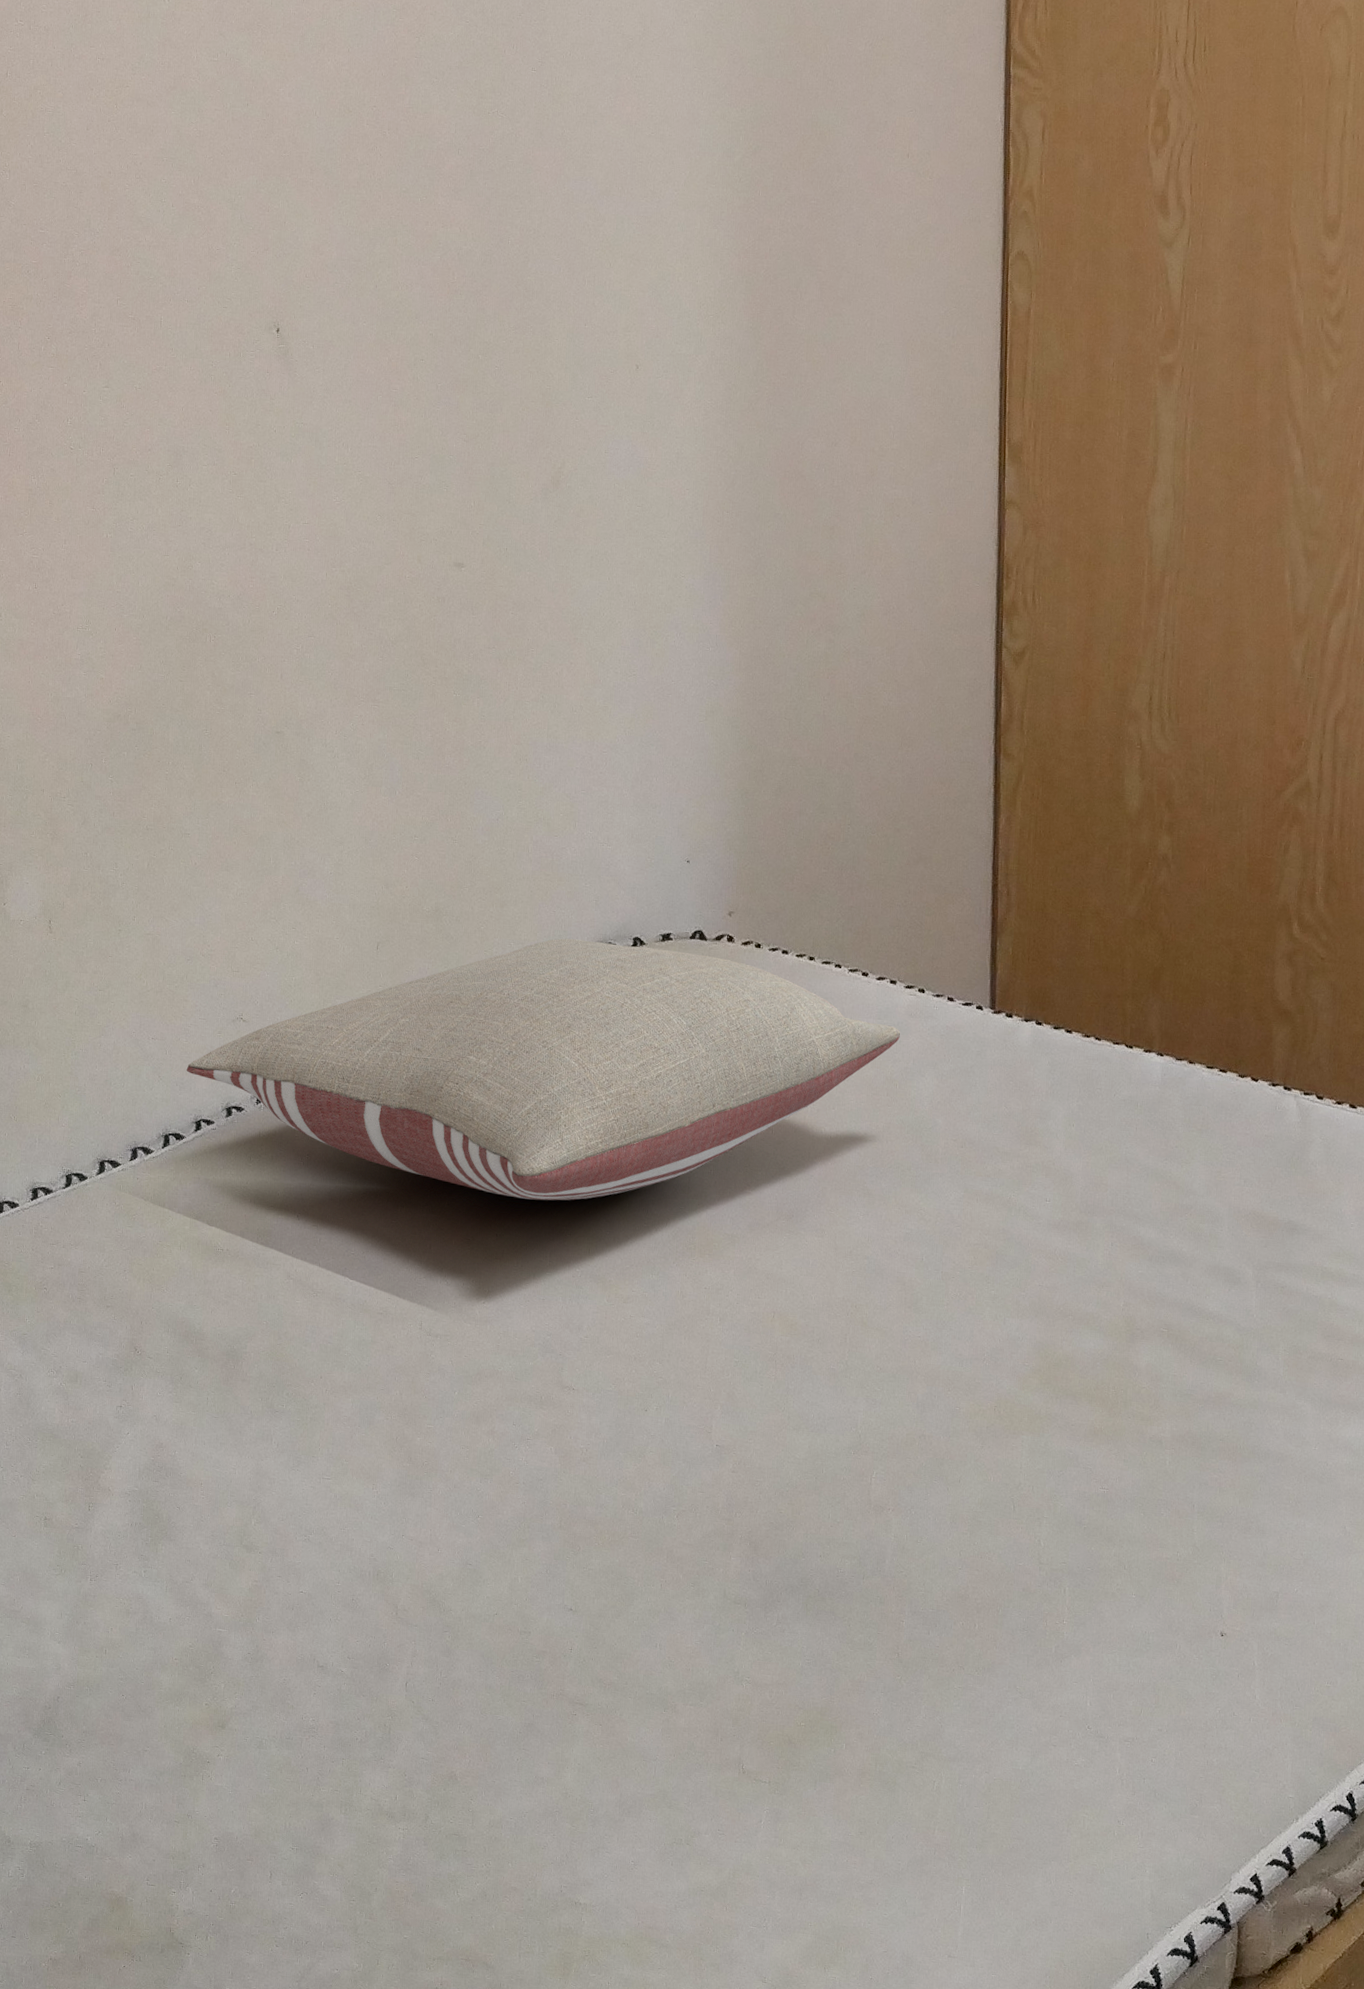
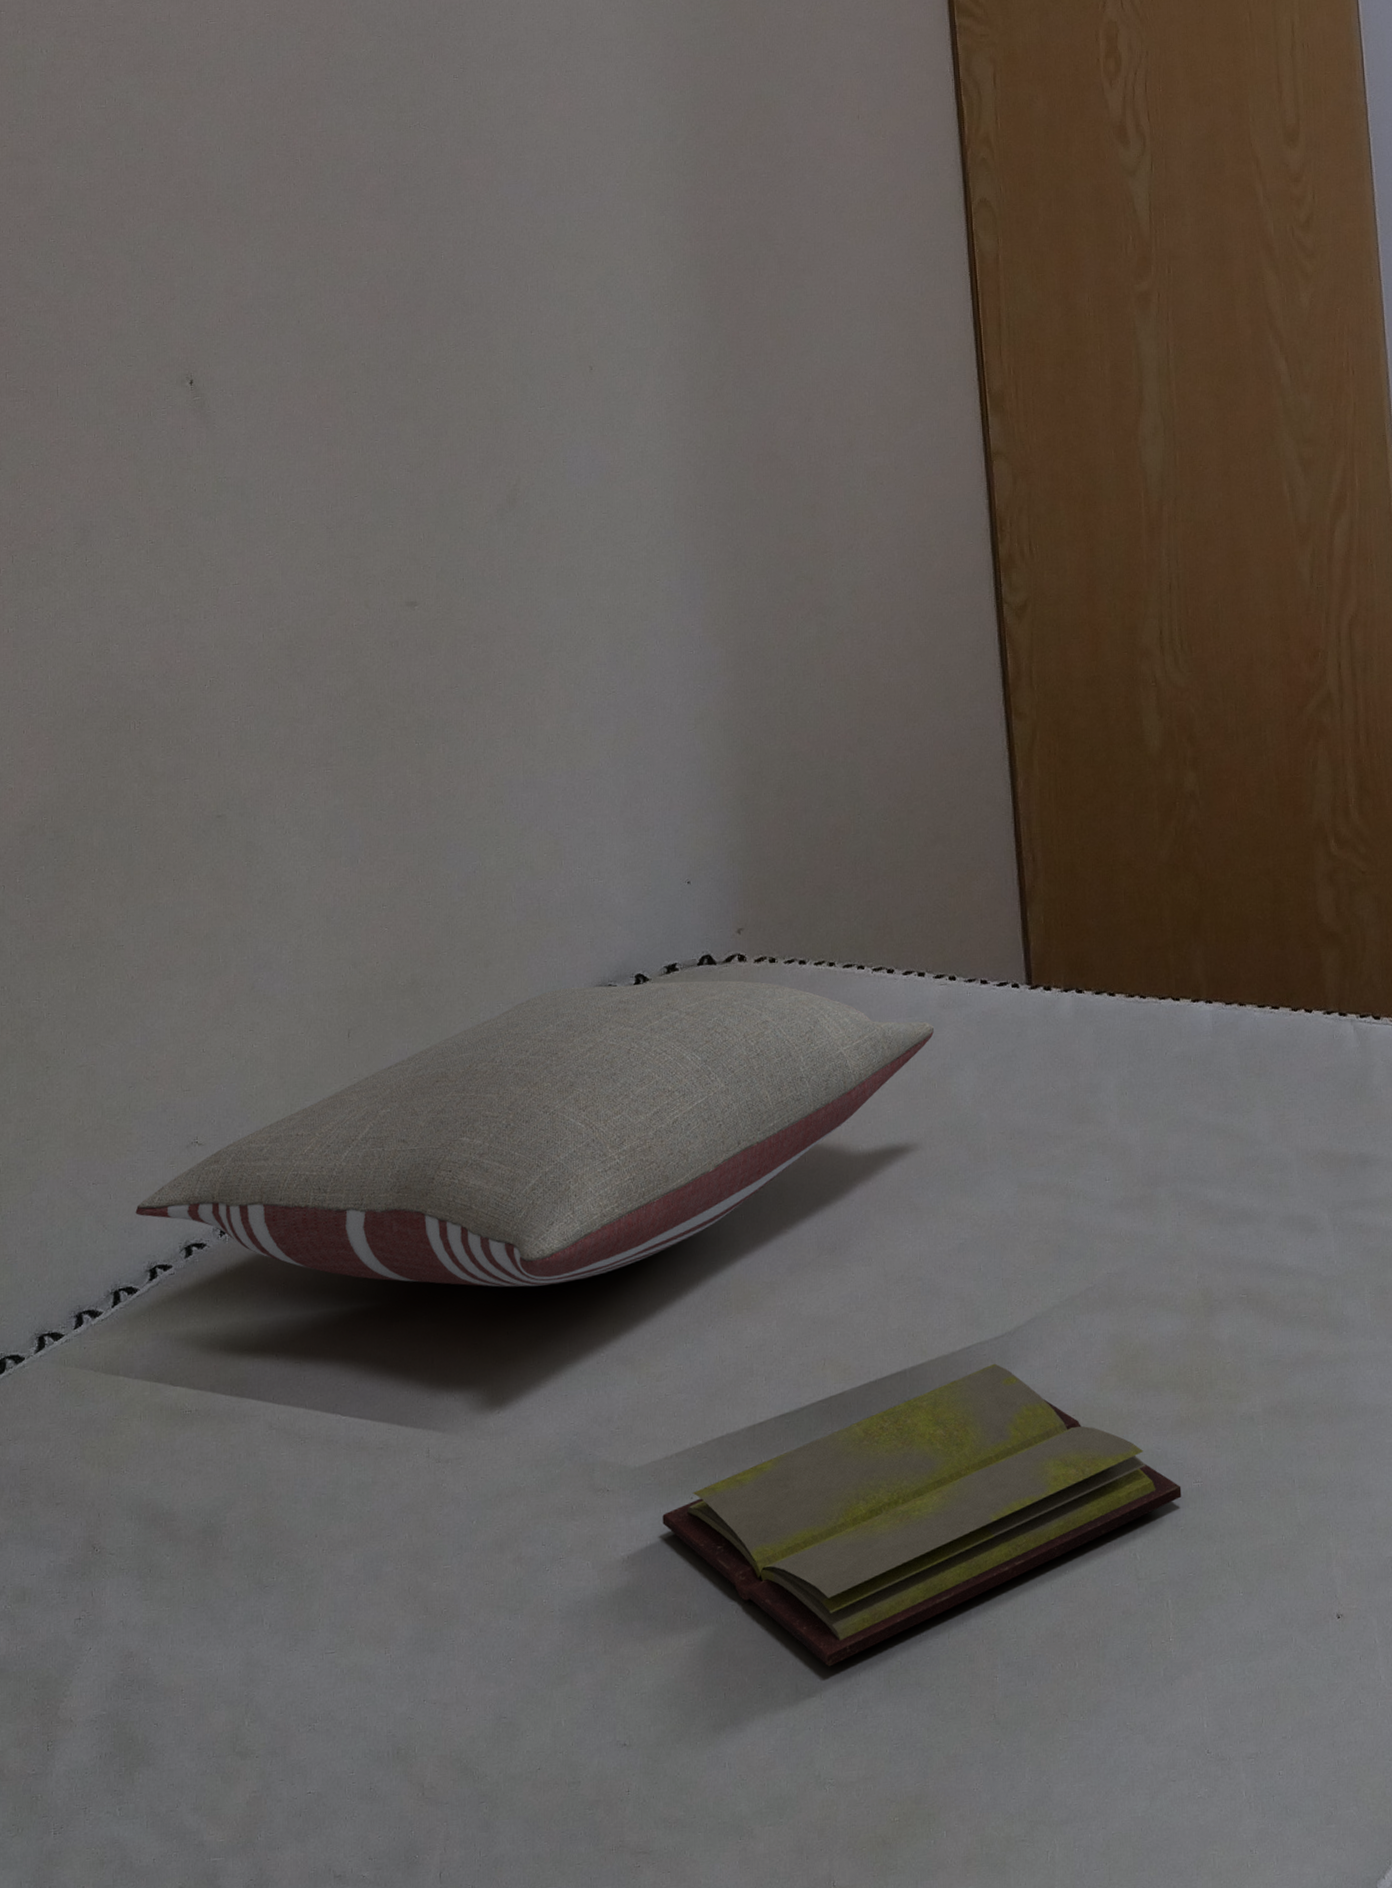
diary: none [619,1346,1088,1581] -> present [662,1363,1182,1667]

